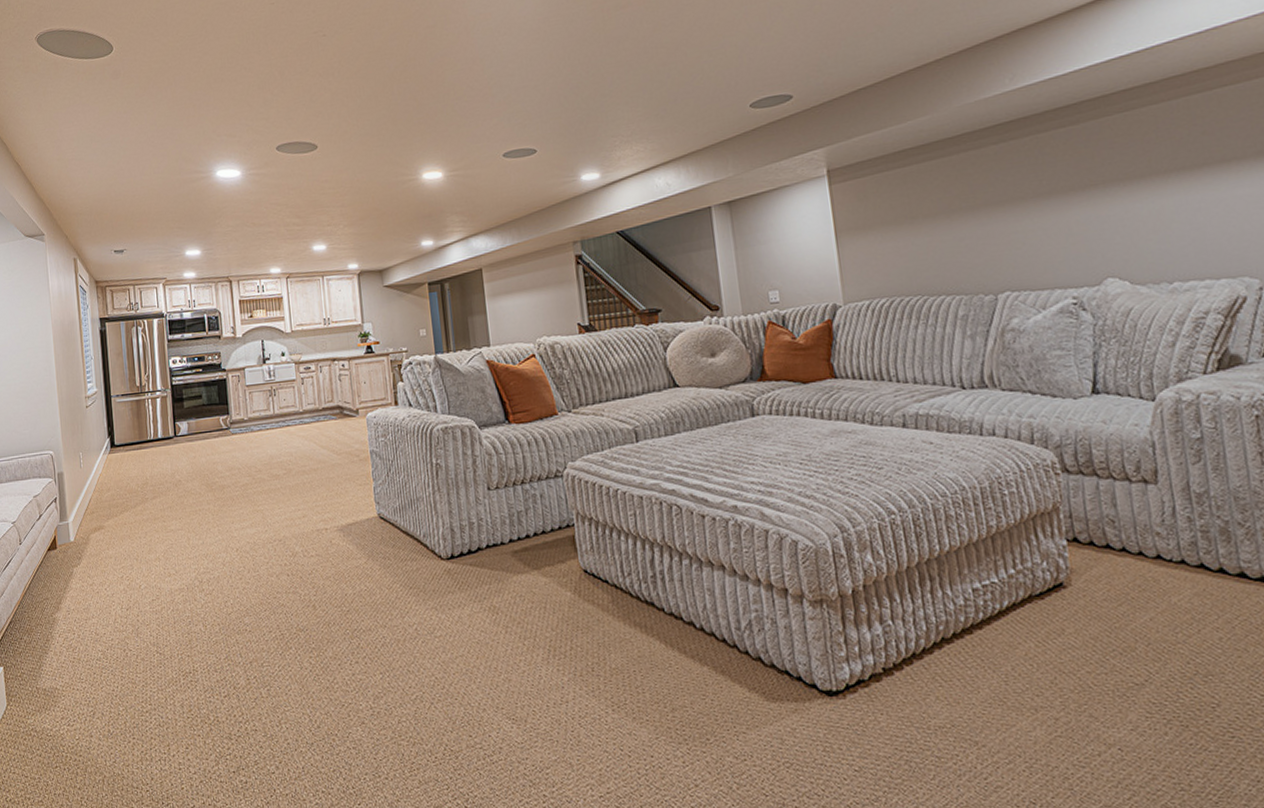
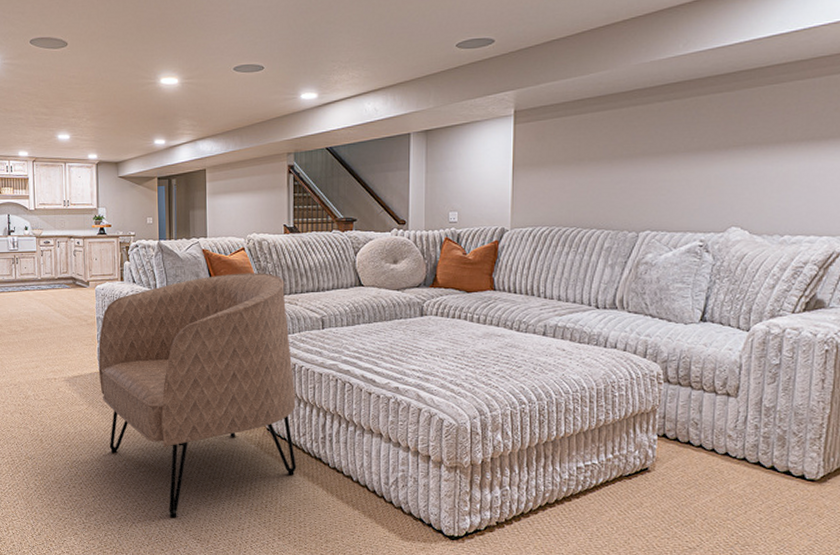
armchair: none [374,381,625,695] -> present [98,273,297,519]

